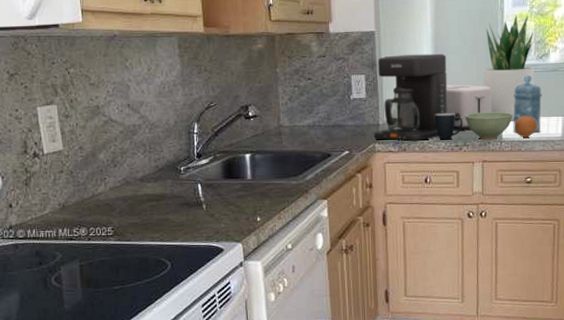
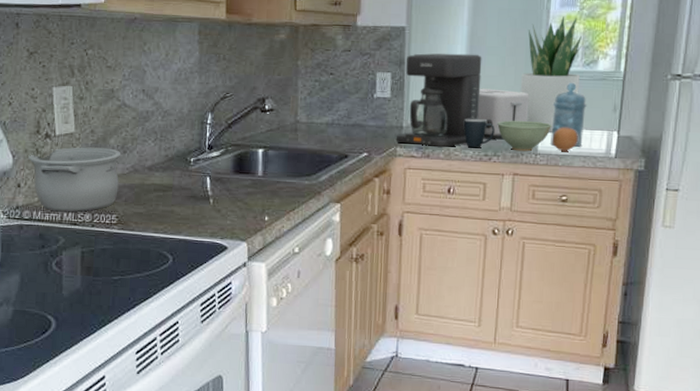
cooking pot: none [17,163,112,228] -> present [27,147,121,212]

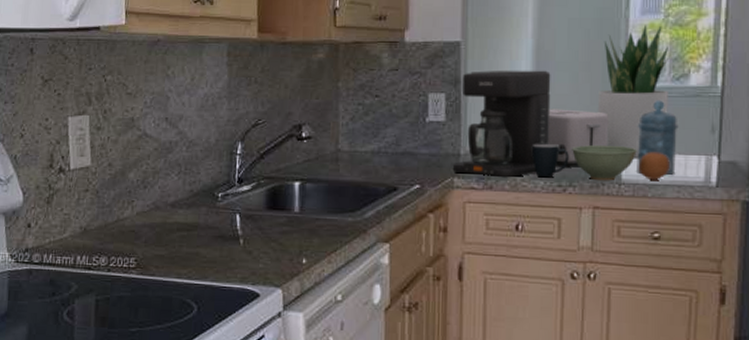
cooking pot: present [27,147,121,212] -> none [39,182,142,255]

